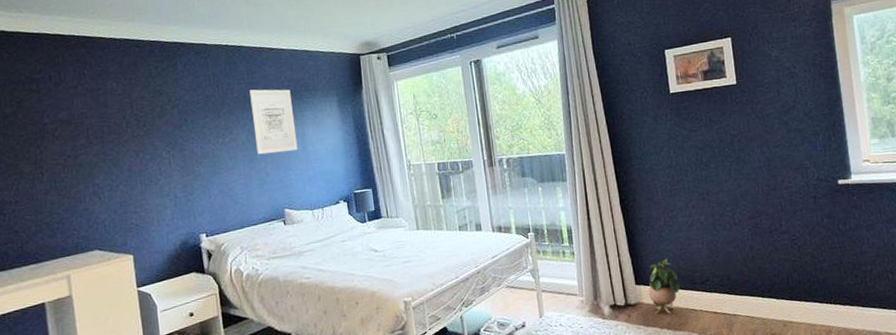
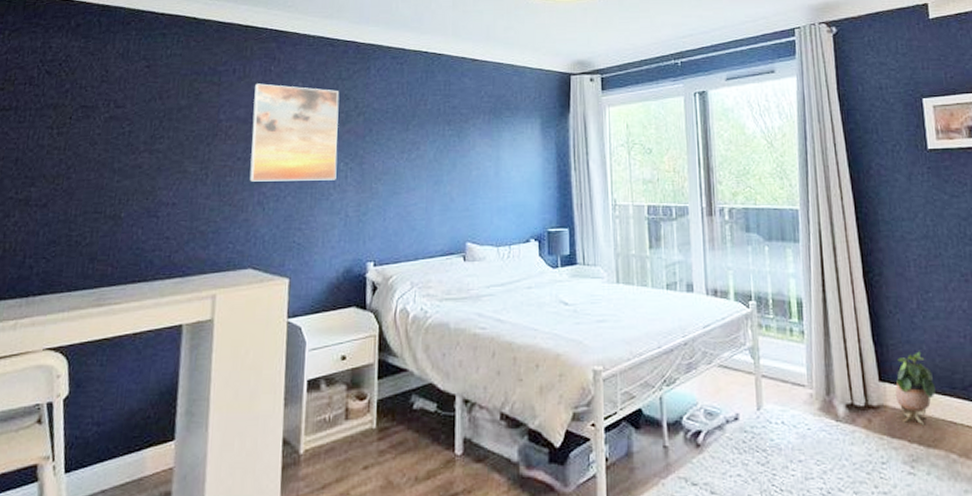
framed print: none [72,87,161,176] -> present [249,83,339,182]
wall art: present [249,89,298,155] -> none [443,103,490,177]

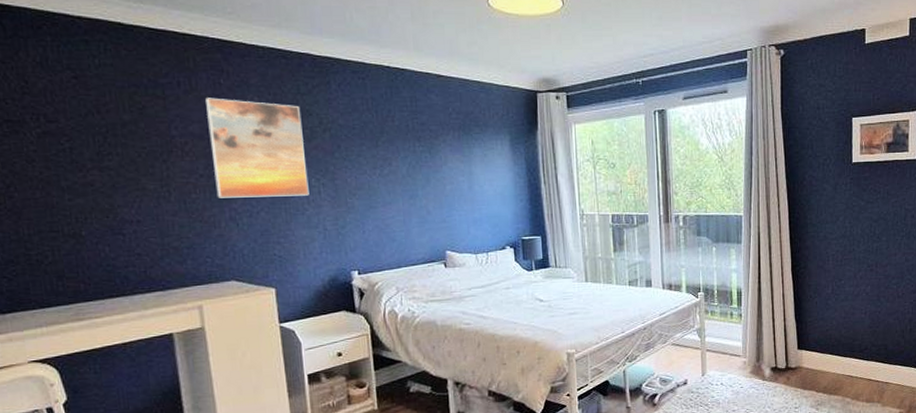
potted plant: present [895,351,936,426] -> none [810,325,839,380]

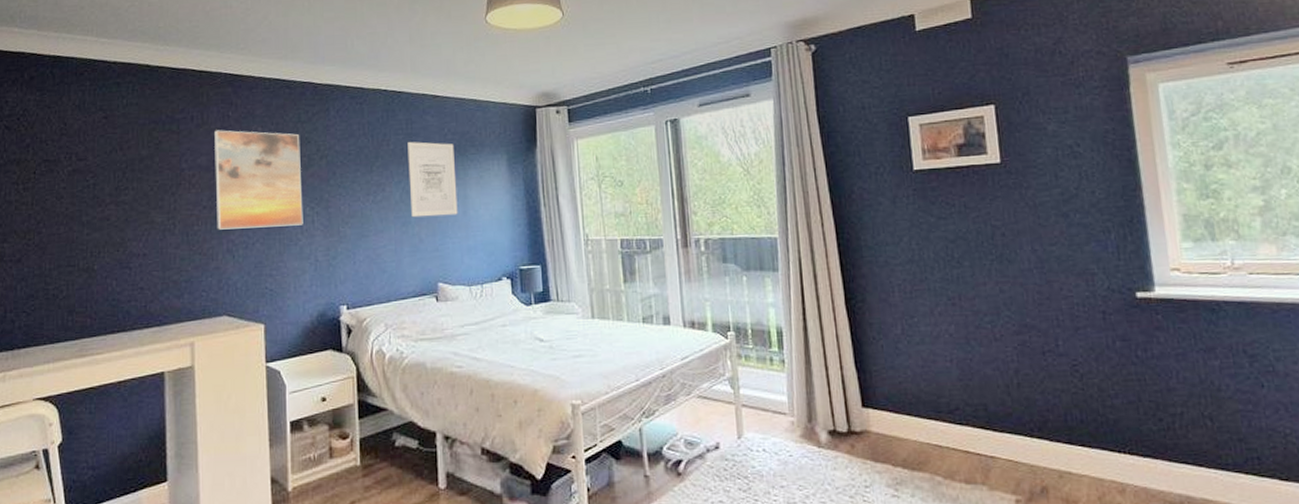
wall art: none [412,119,464,191] -> present [407,141,458,218]

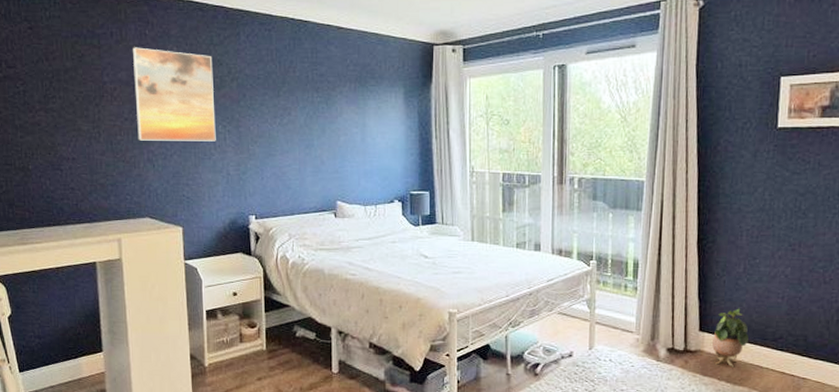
wall art: present [407,141,458,218] -> none [312,70,357,142]
potted plant: none [879,376,921,450] -> present [712,308,749,368]

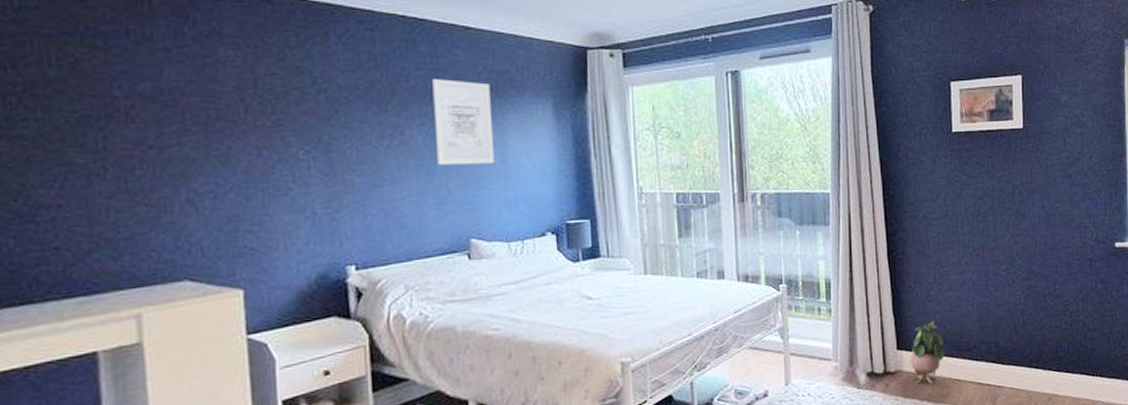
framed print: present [133,47,216,141] -> none [162,50,295,176]
wall art: none [312,70,357,142] -> present [432,79,495,166]

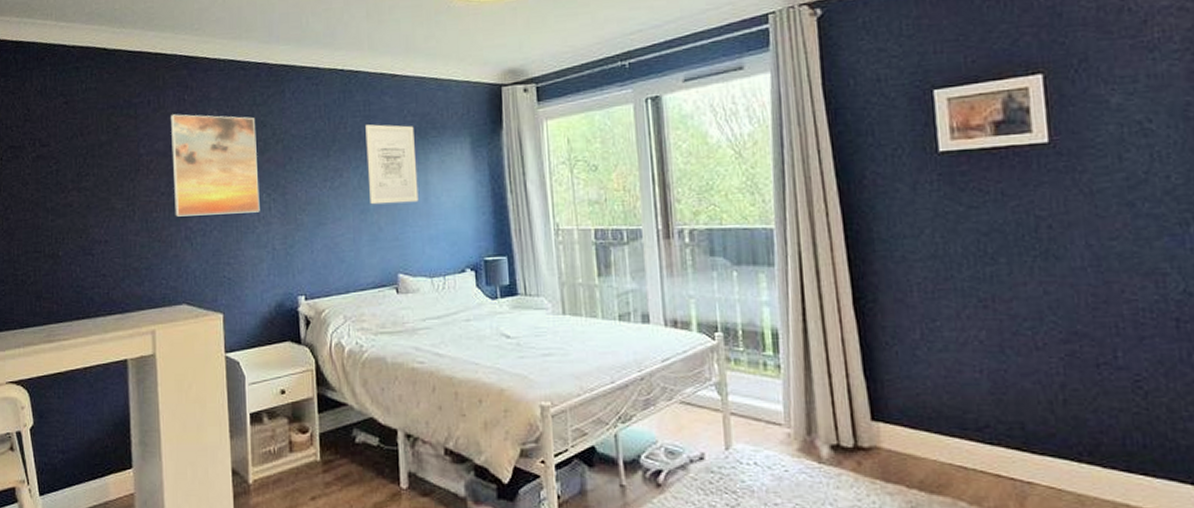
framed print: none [162,50,295,176] -> present [171,114,260,217]
potted plant: present [911,320,945,385] -> none [891,388,942,470]

